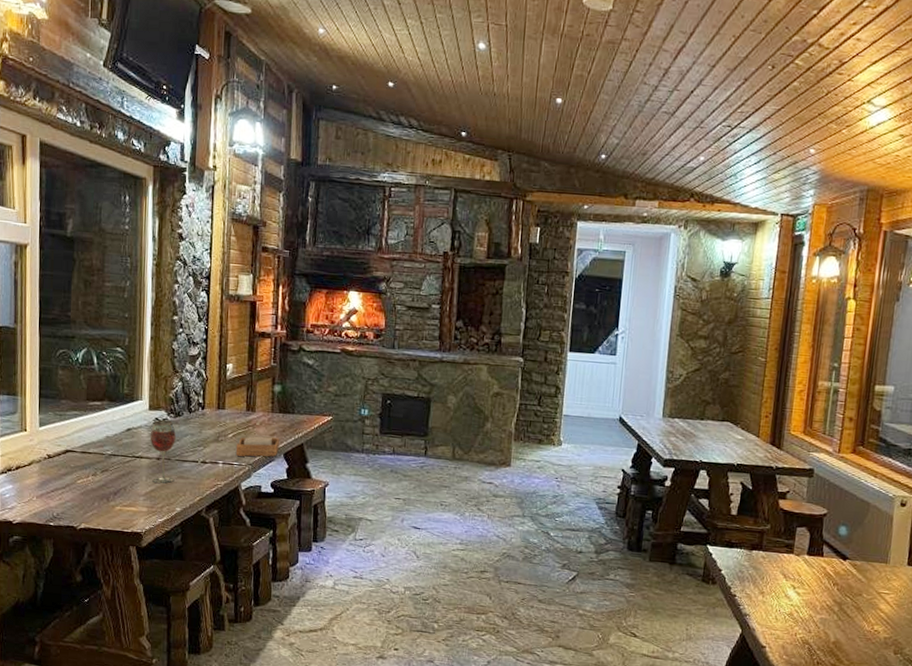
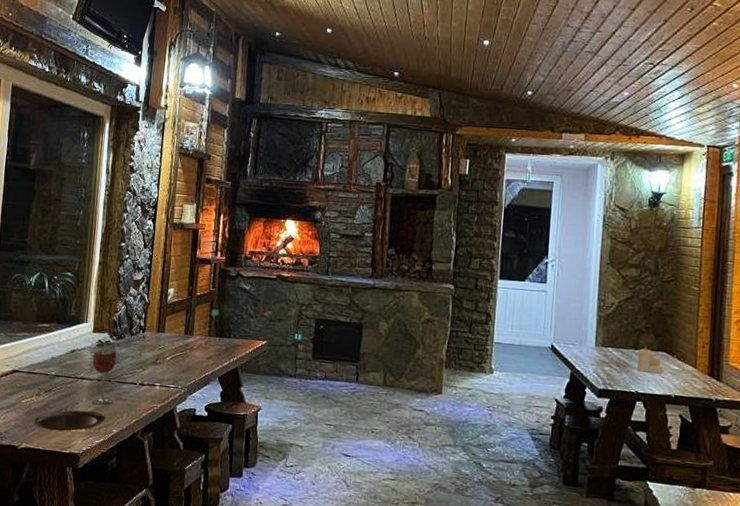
plate: none [92,489,168,511] -> present [34,410,106,431]
napkin holder: present [236,436,279,457] -> none [173,359,215,380]
candle: none [701,416,728,444] -> present [636,346,664,375]

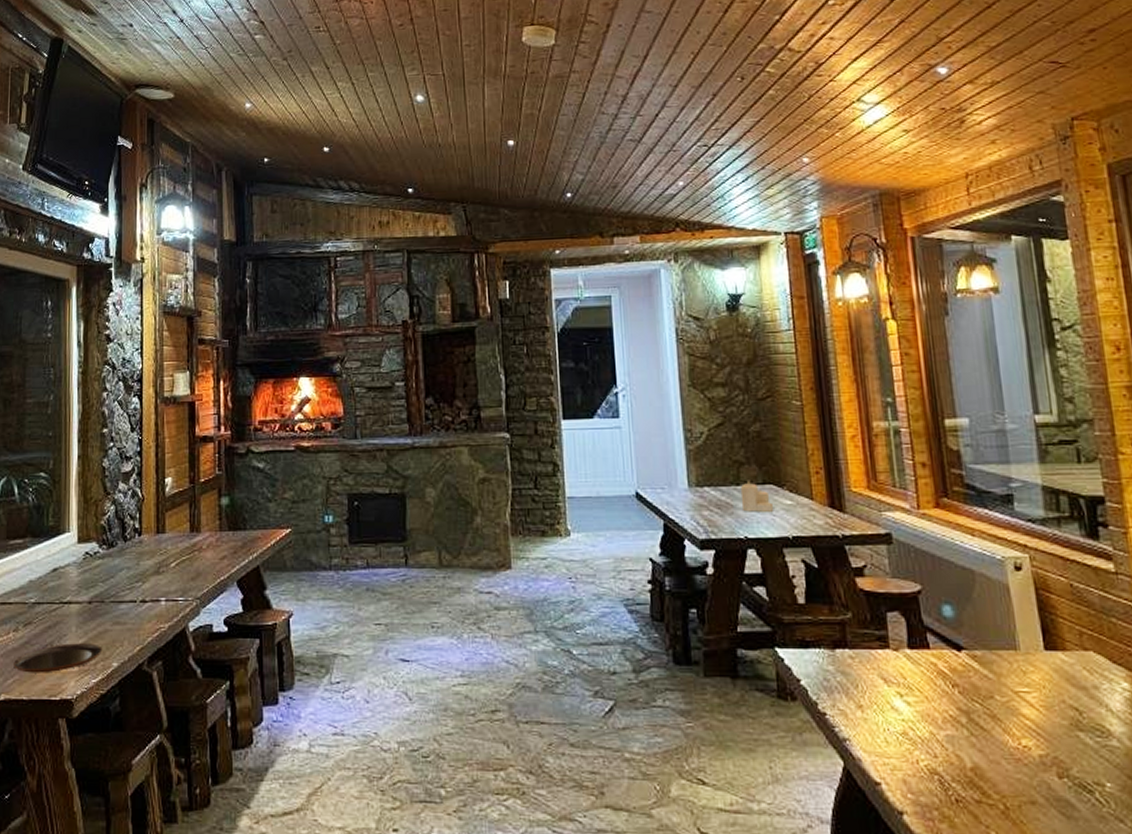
wineglass: present [92,342,117,405] -> none [79,553,110,633]

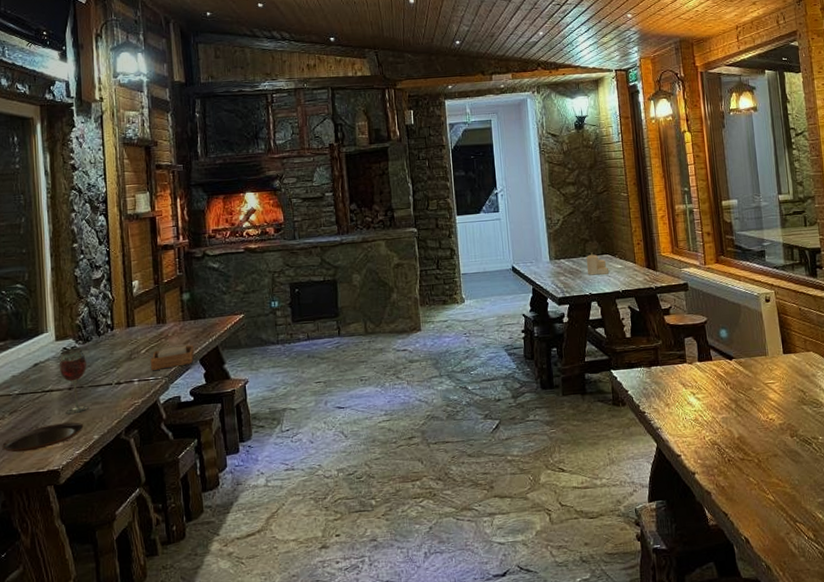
wineglass: none [79,553,110,633] -> present [58,347,89,414]
napkin holder: none [181,562,231,589] -> present [151,345,194,370]

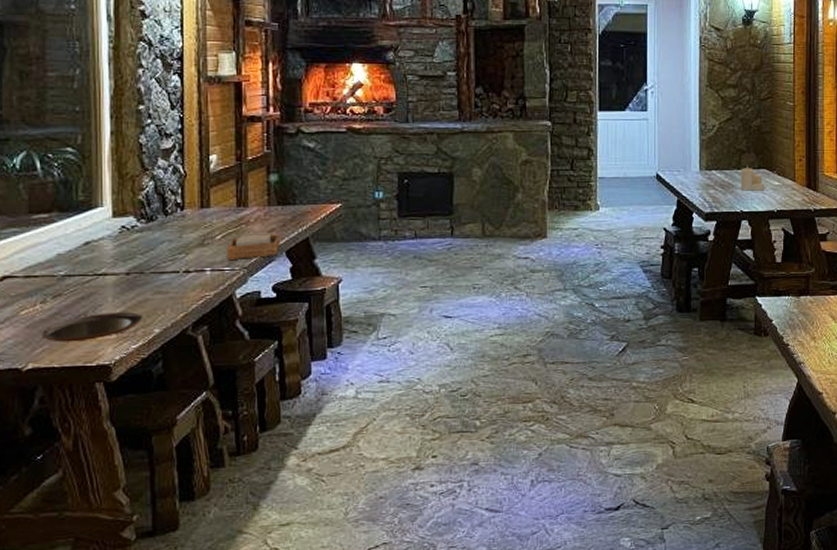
wineglass: present [58,347,89,414] -> none [115,227,150,302]

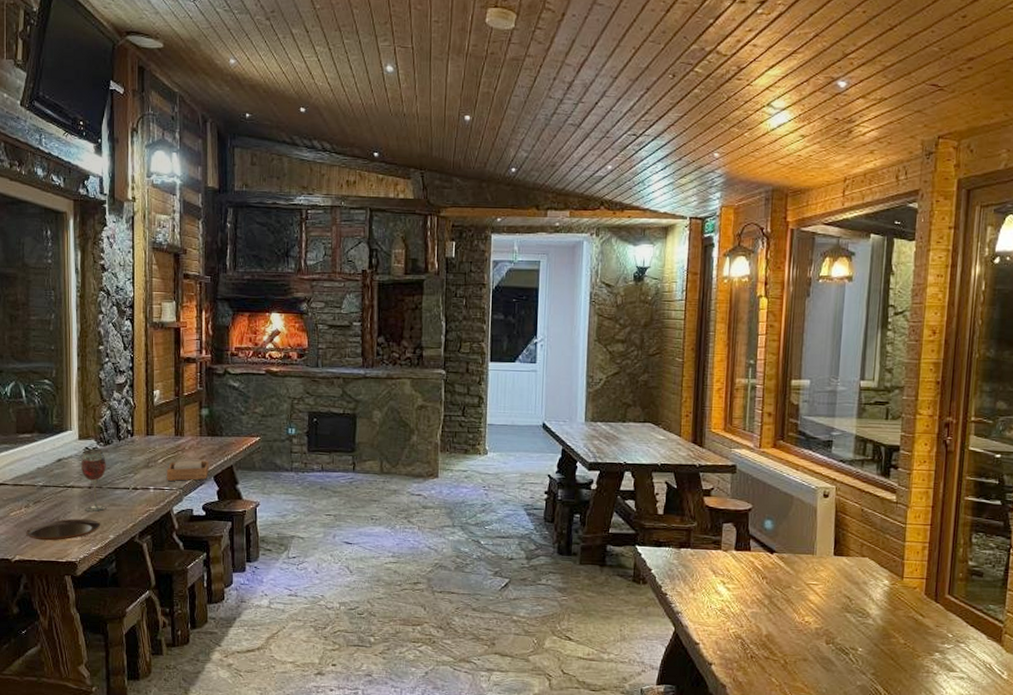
wineglass: none [115,227,150,302] -> present [80,448,107,512]
candle: present [740,165,765,192] -> none [624,418,650,445]

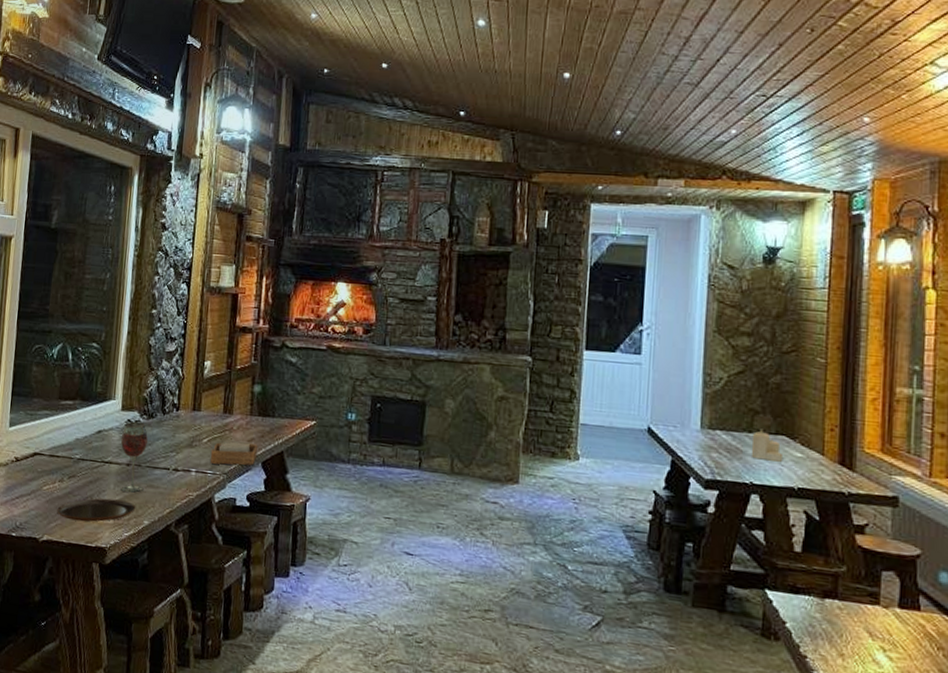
candle: none [624,418,650,445] -> present [750,429,784,463]

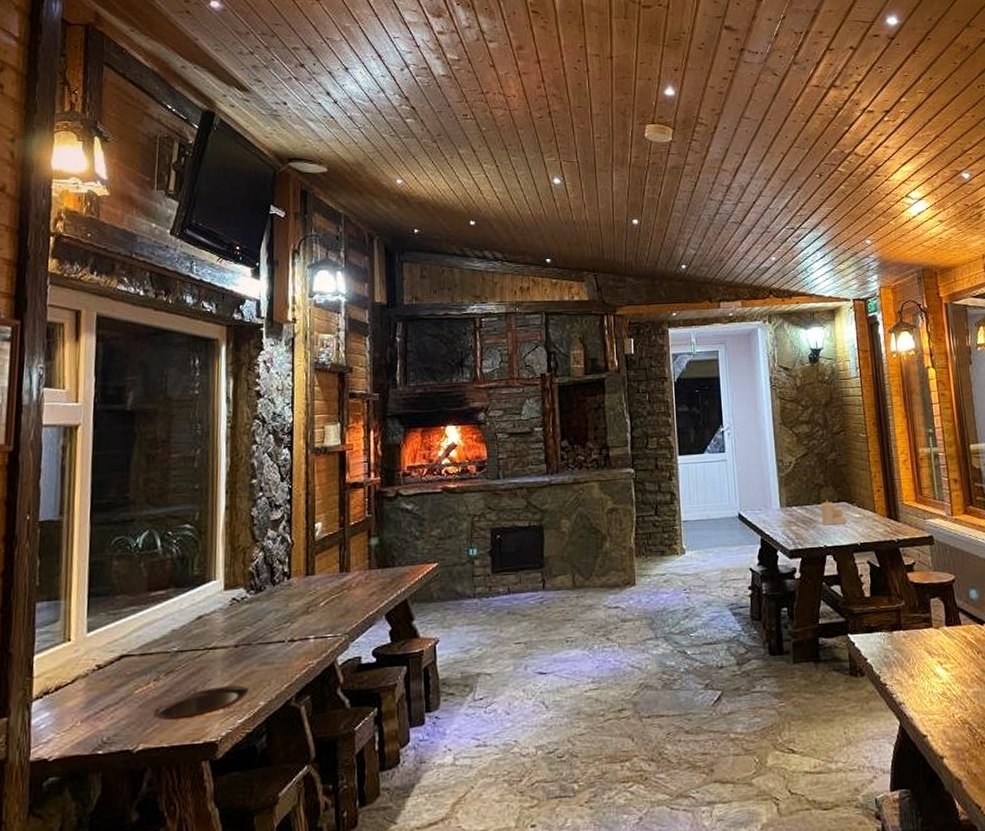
wineglass: present [120,421,148,493] -> none [225,598,257,676]
napkin holder: present [211,441,258,466] -> none [330,597,379,626]

